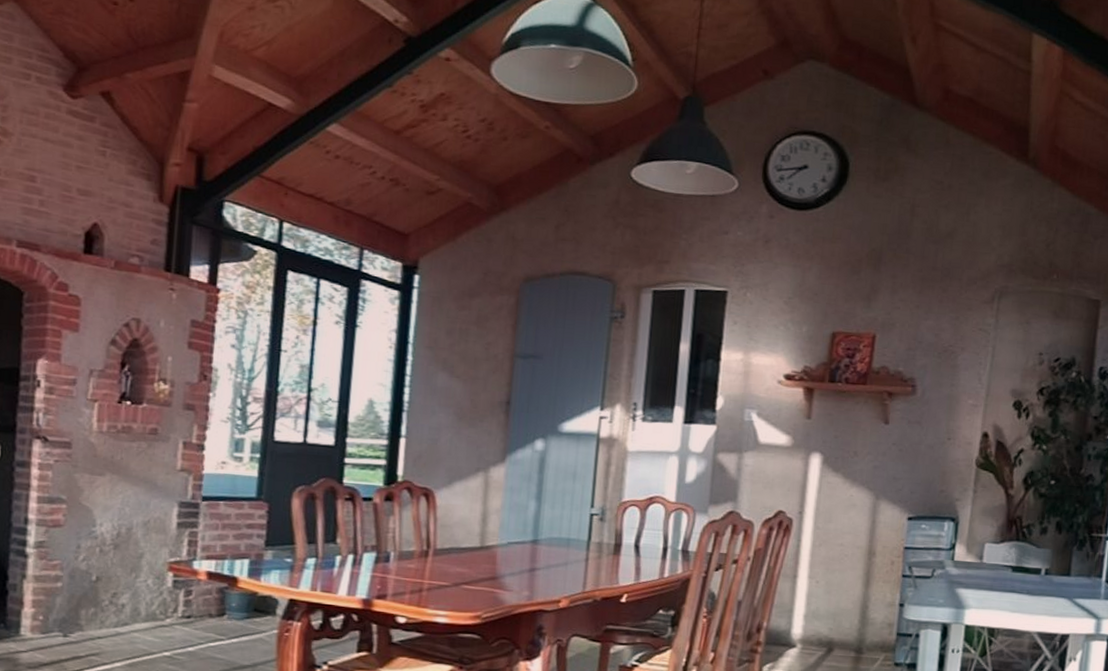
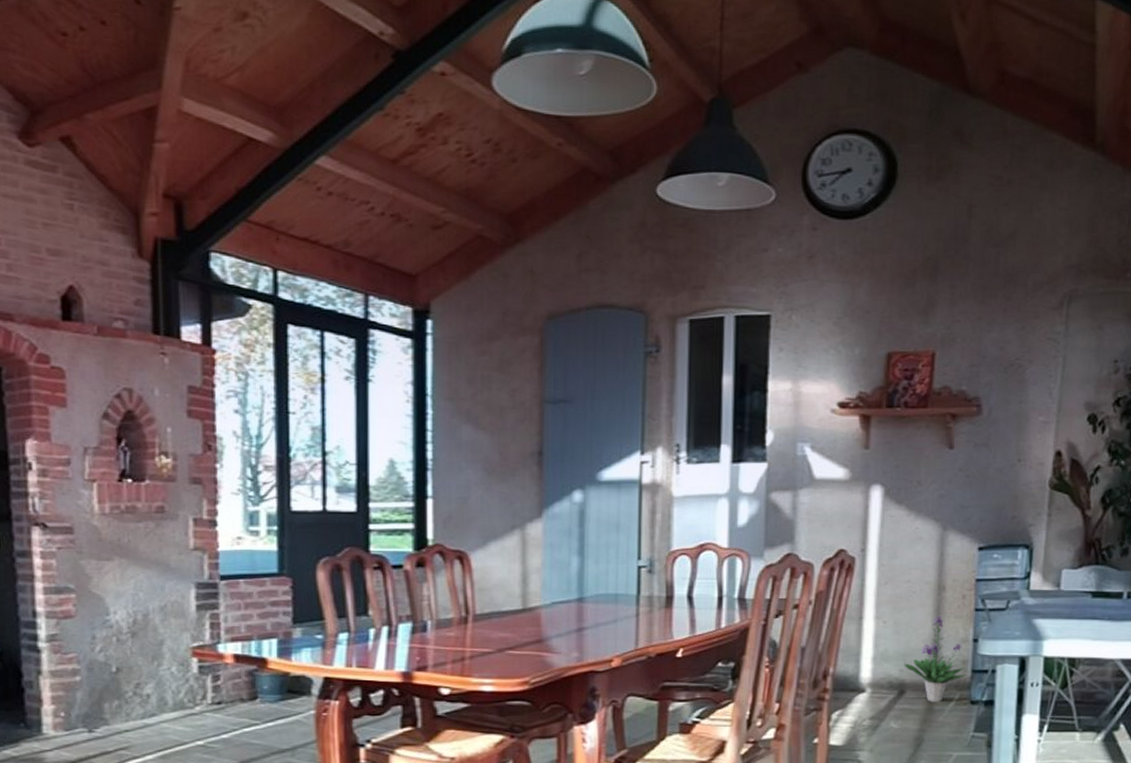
potted plant: none [833,579,892,662] -> present [904,615,967,702]

